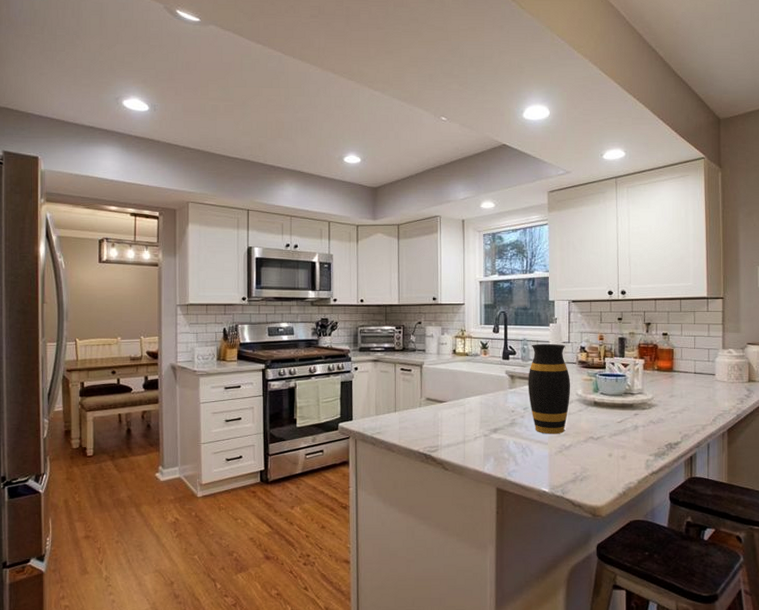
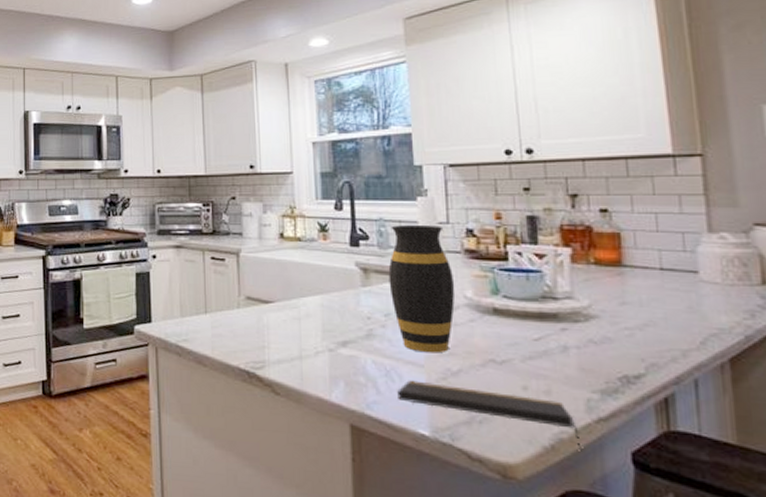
notepad: none [529,454,641,494] -> present [397,380,582,451]

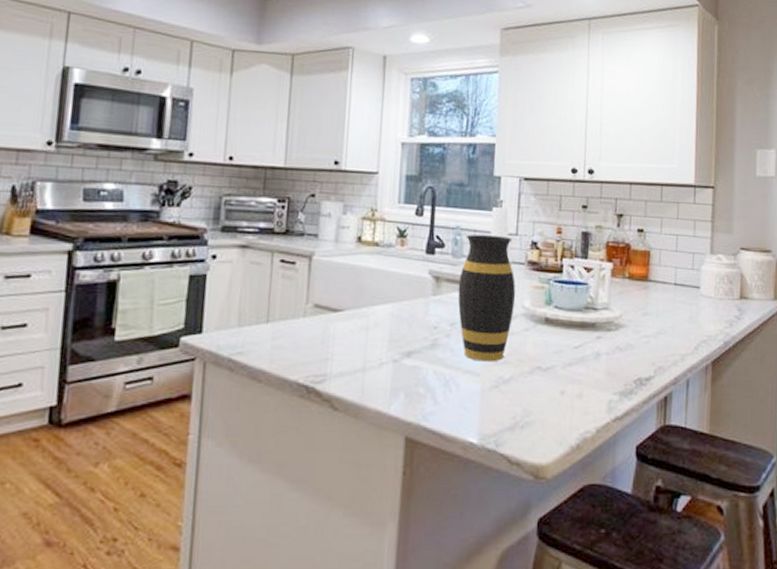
notepad: present [397,380,582,451] -> none [453,389,600,448]

